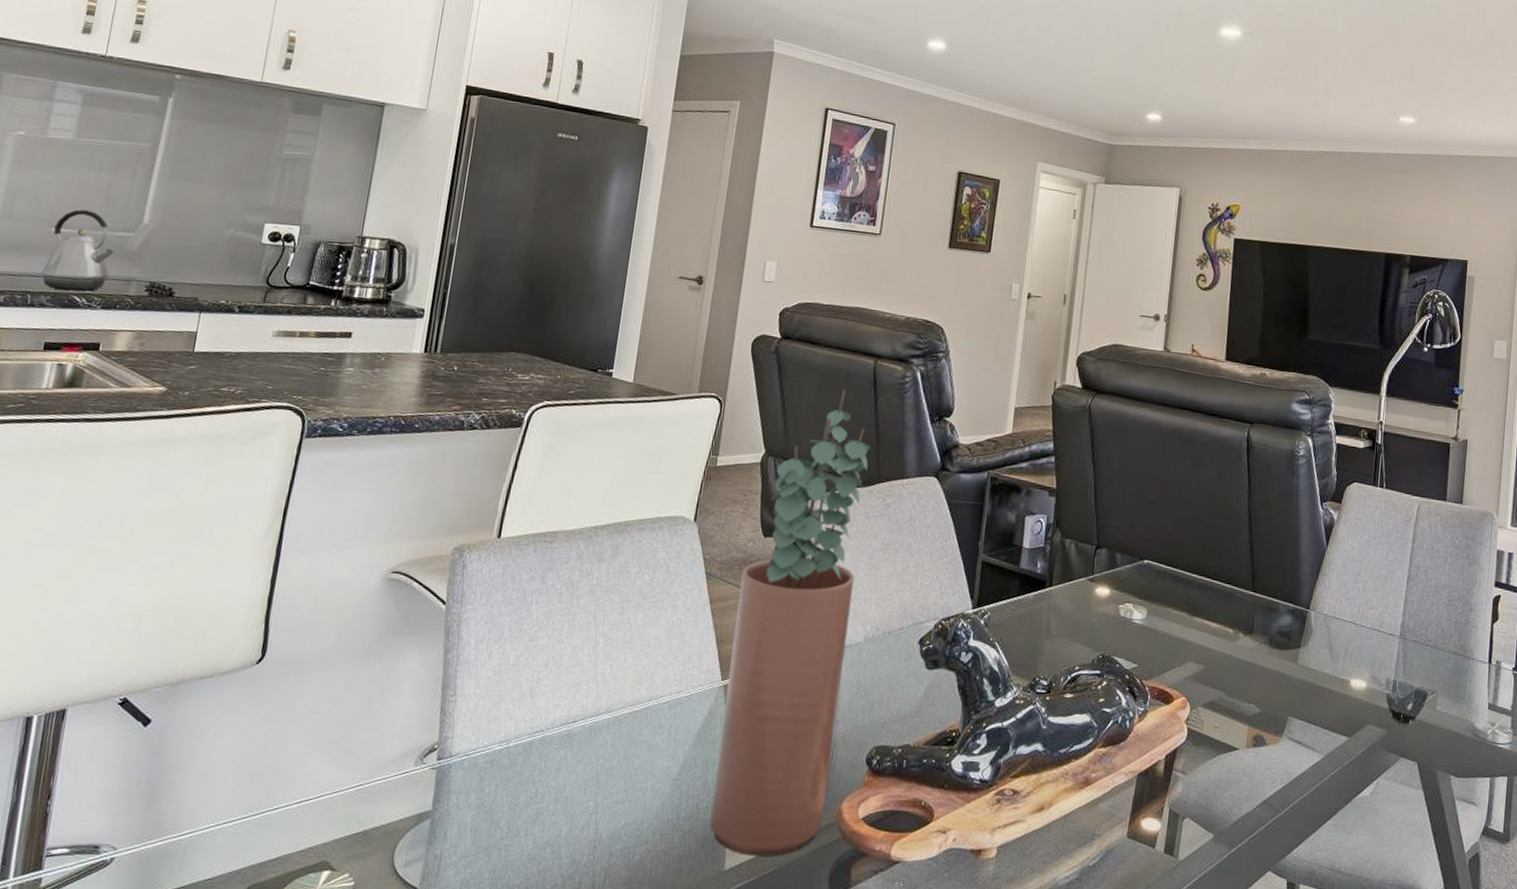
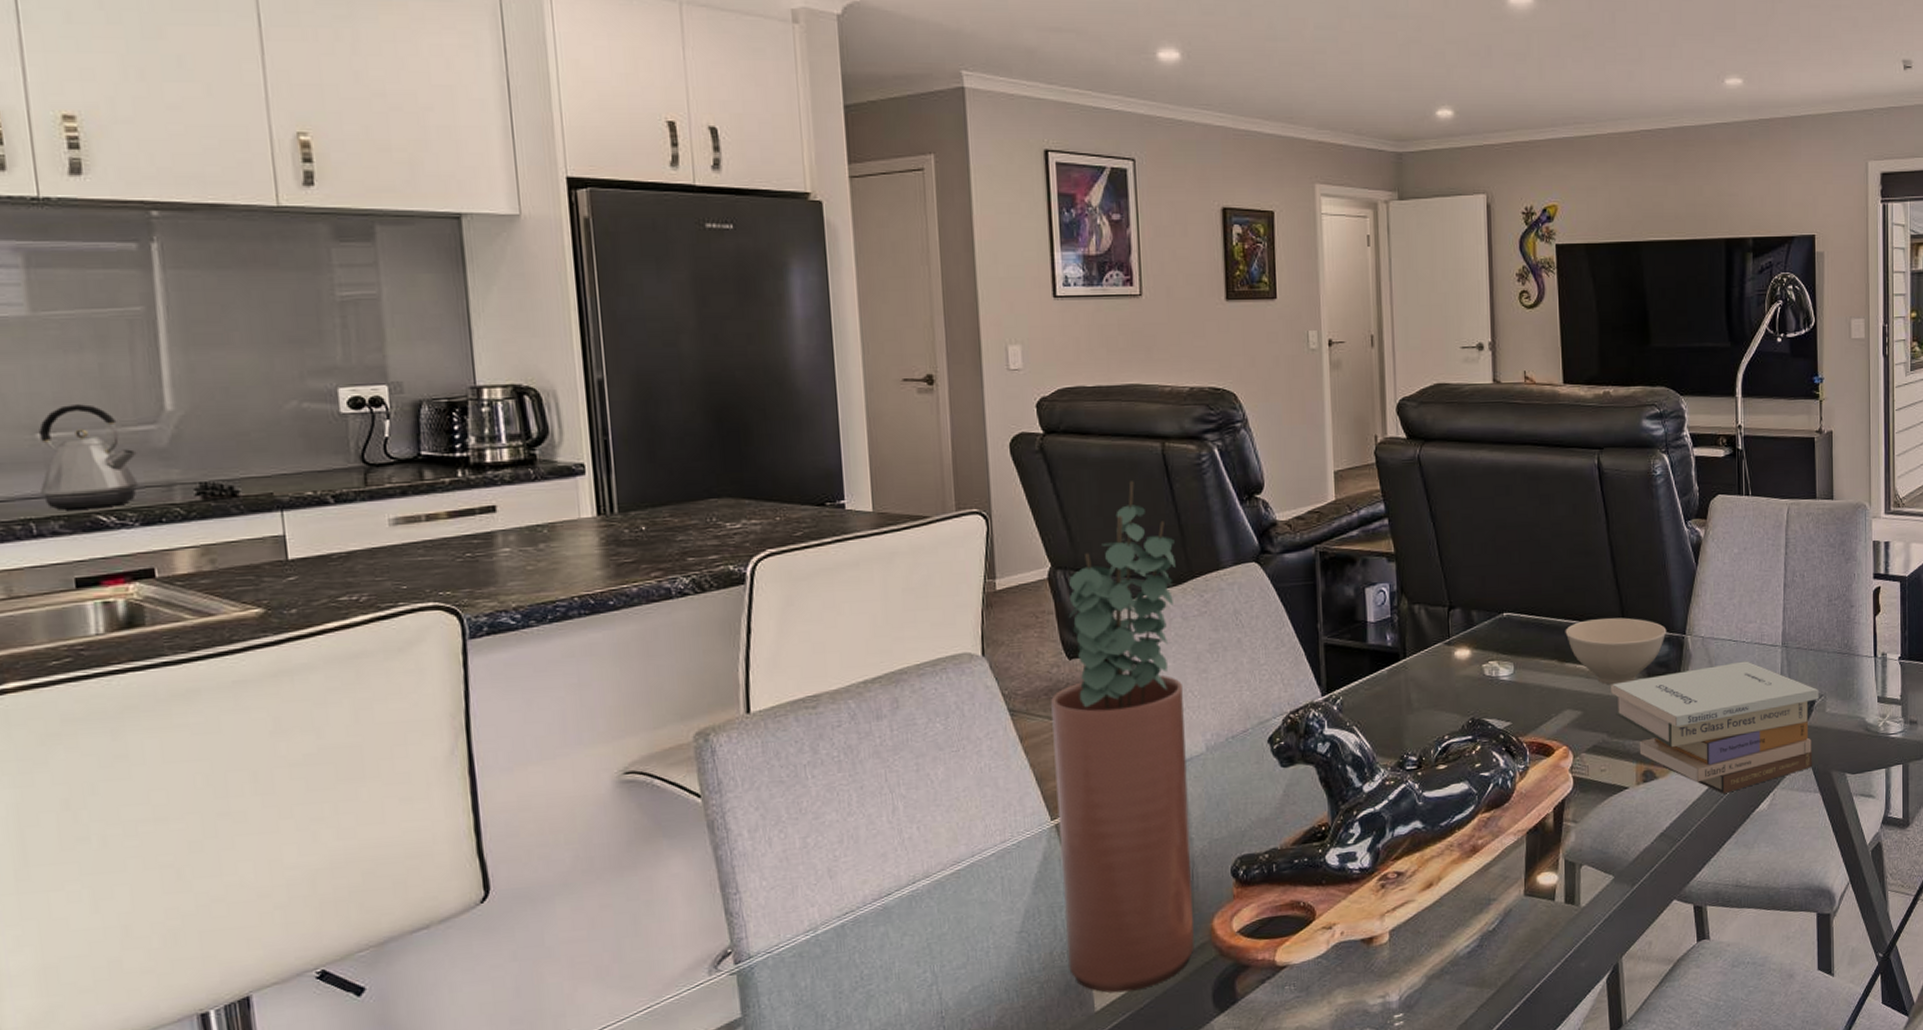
bowl: none [1198,579,1293,647] -> present [1565,617,1667,685]
books: none [1233,644,1431,773] -> present [1611,661,1819,794]

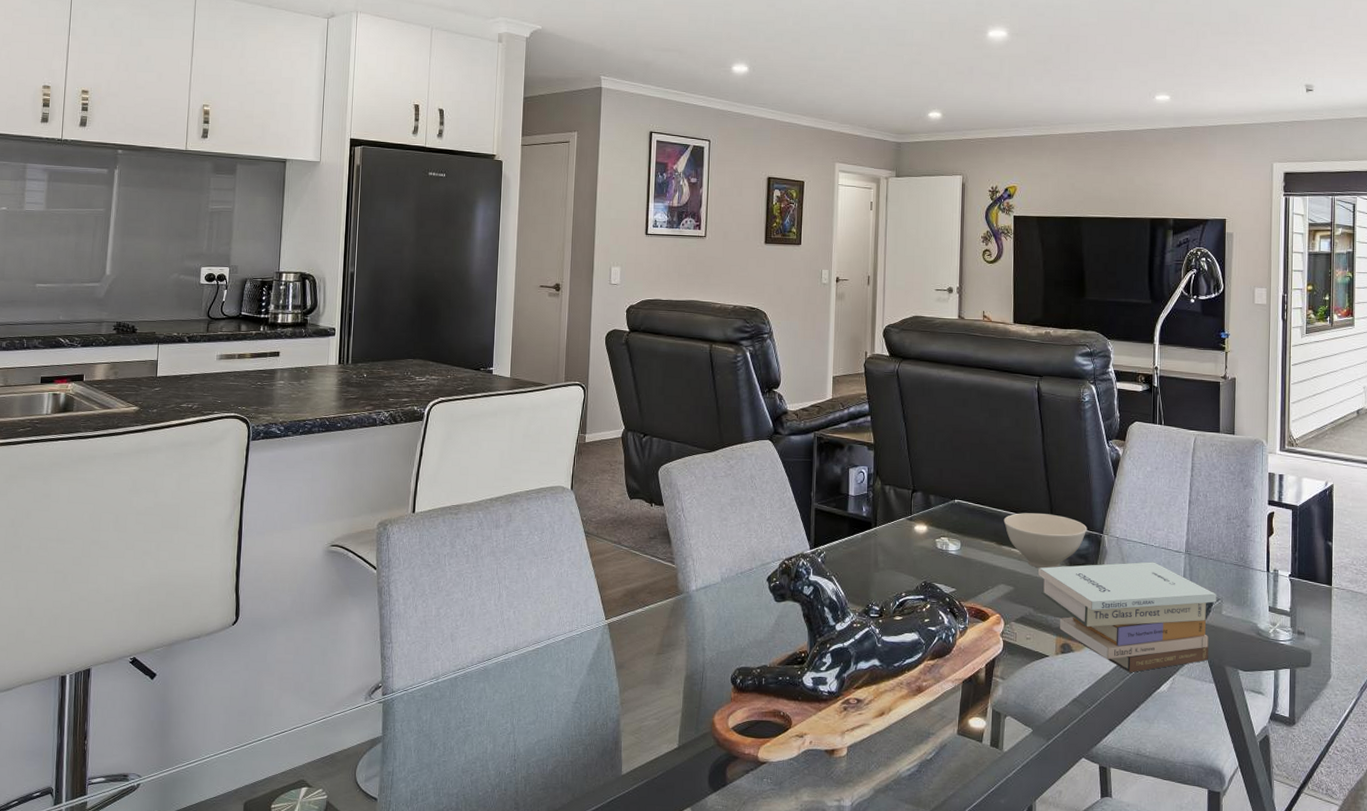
kettle: present [38,404,139,510] -> none [33,267,87,334]
vase: present [1051,481,1194,993] -> none [607,371,712,763]

